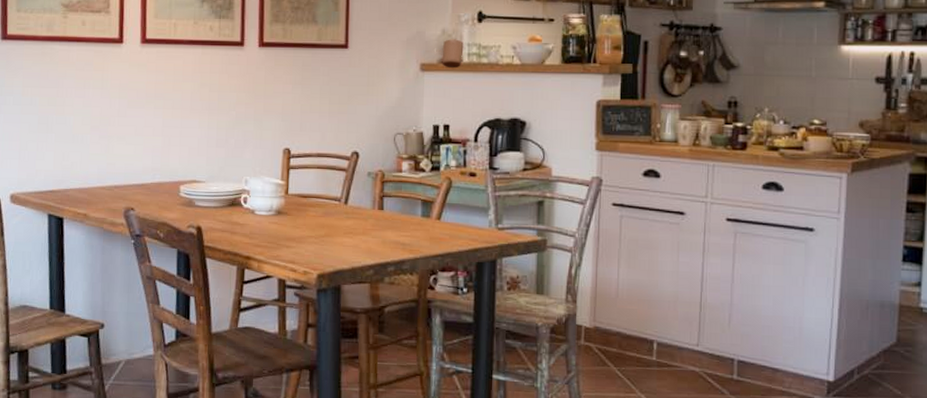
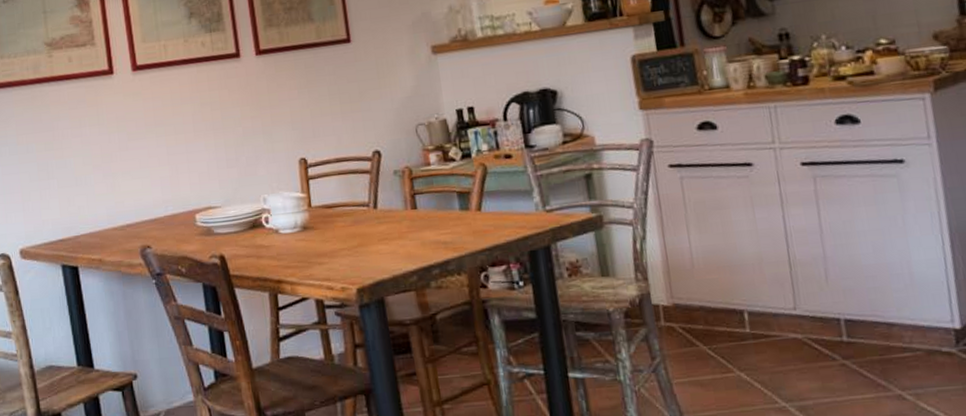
canister: present [436,38,464,69] -> none [446,13,477,47]

